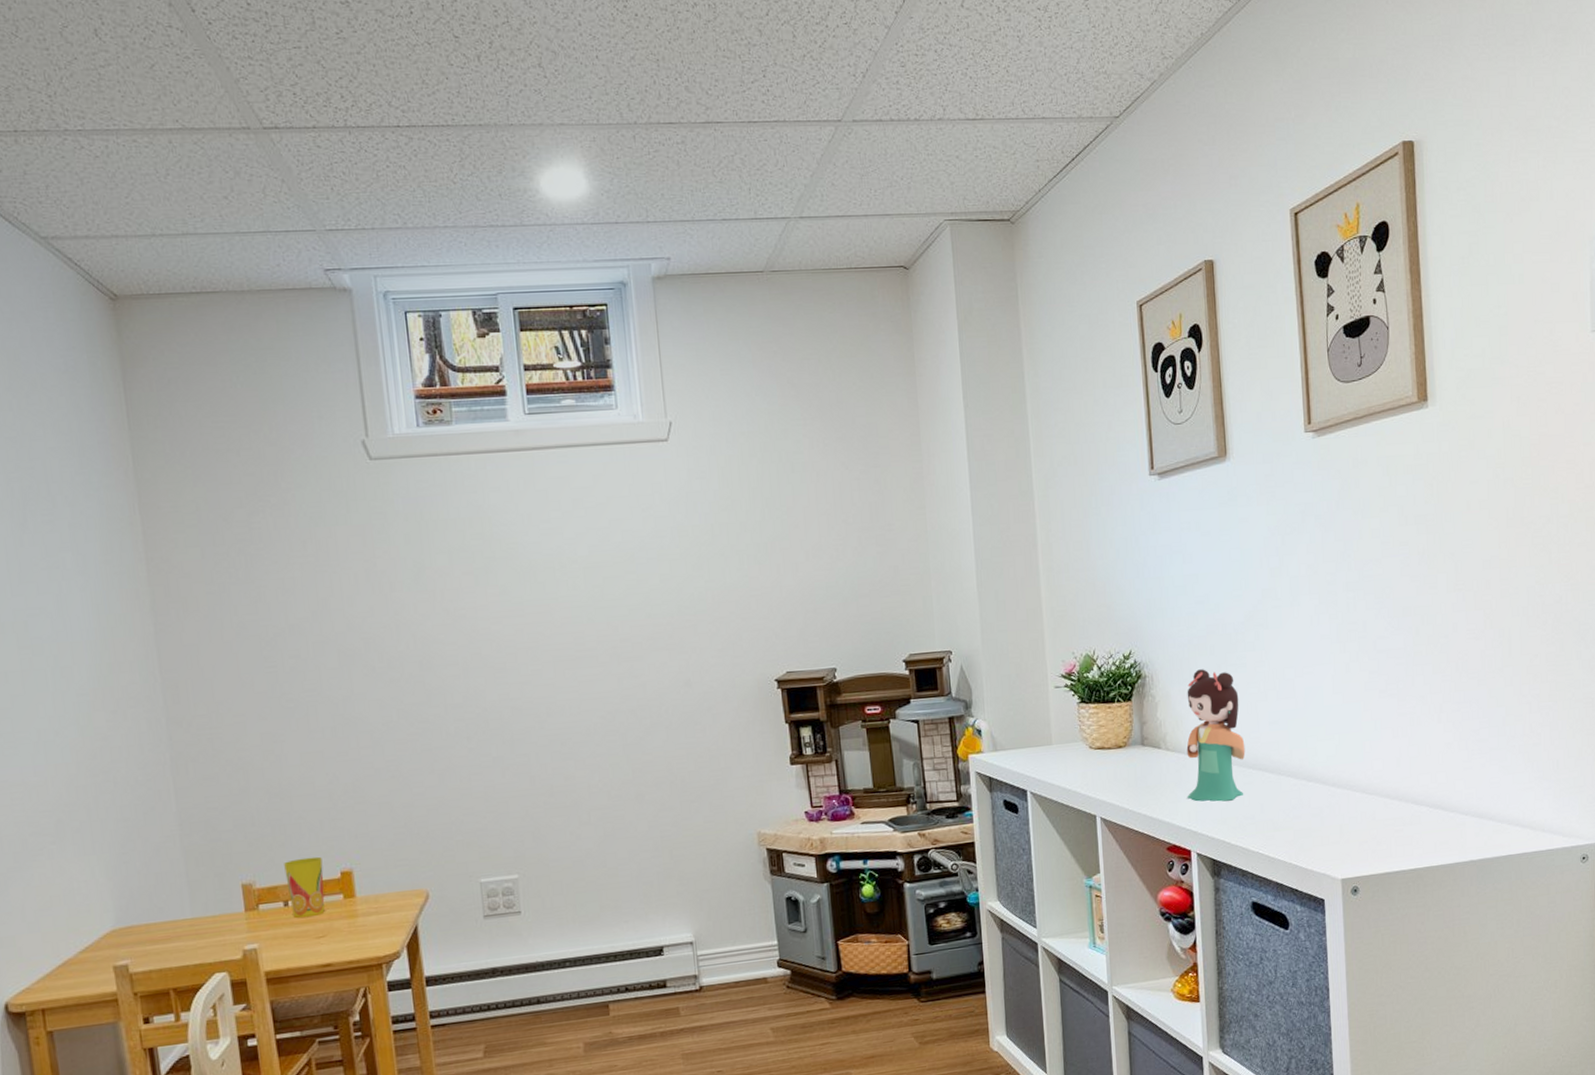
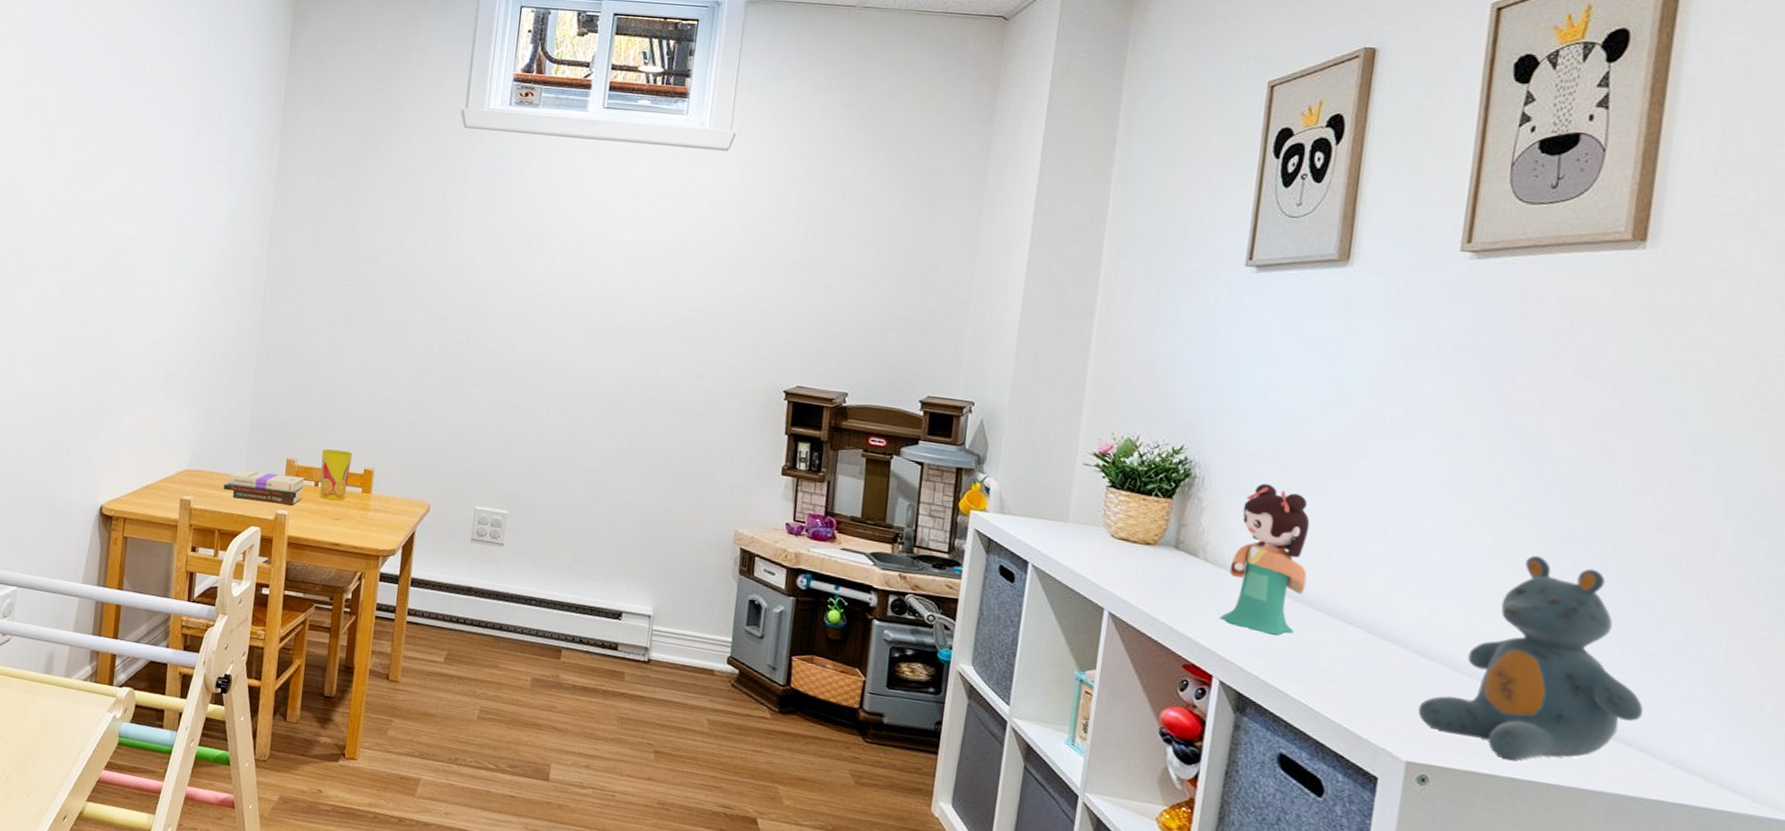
books: none [167,900,272,948] -> present [223,469,305,506]
stuffed animal: none [1342,680,1488,855] -> present [1418,555,1644,761]

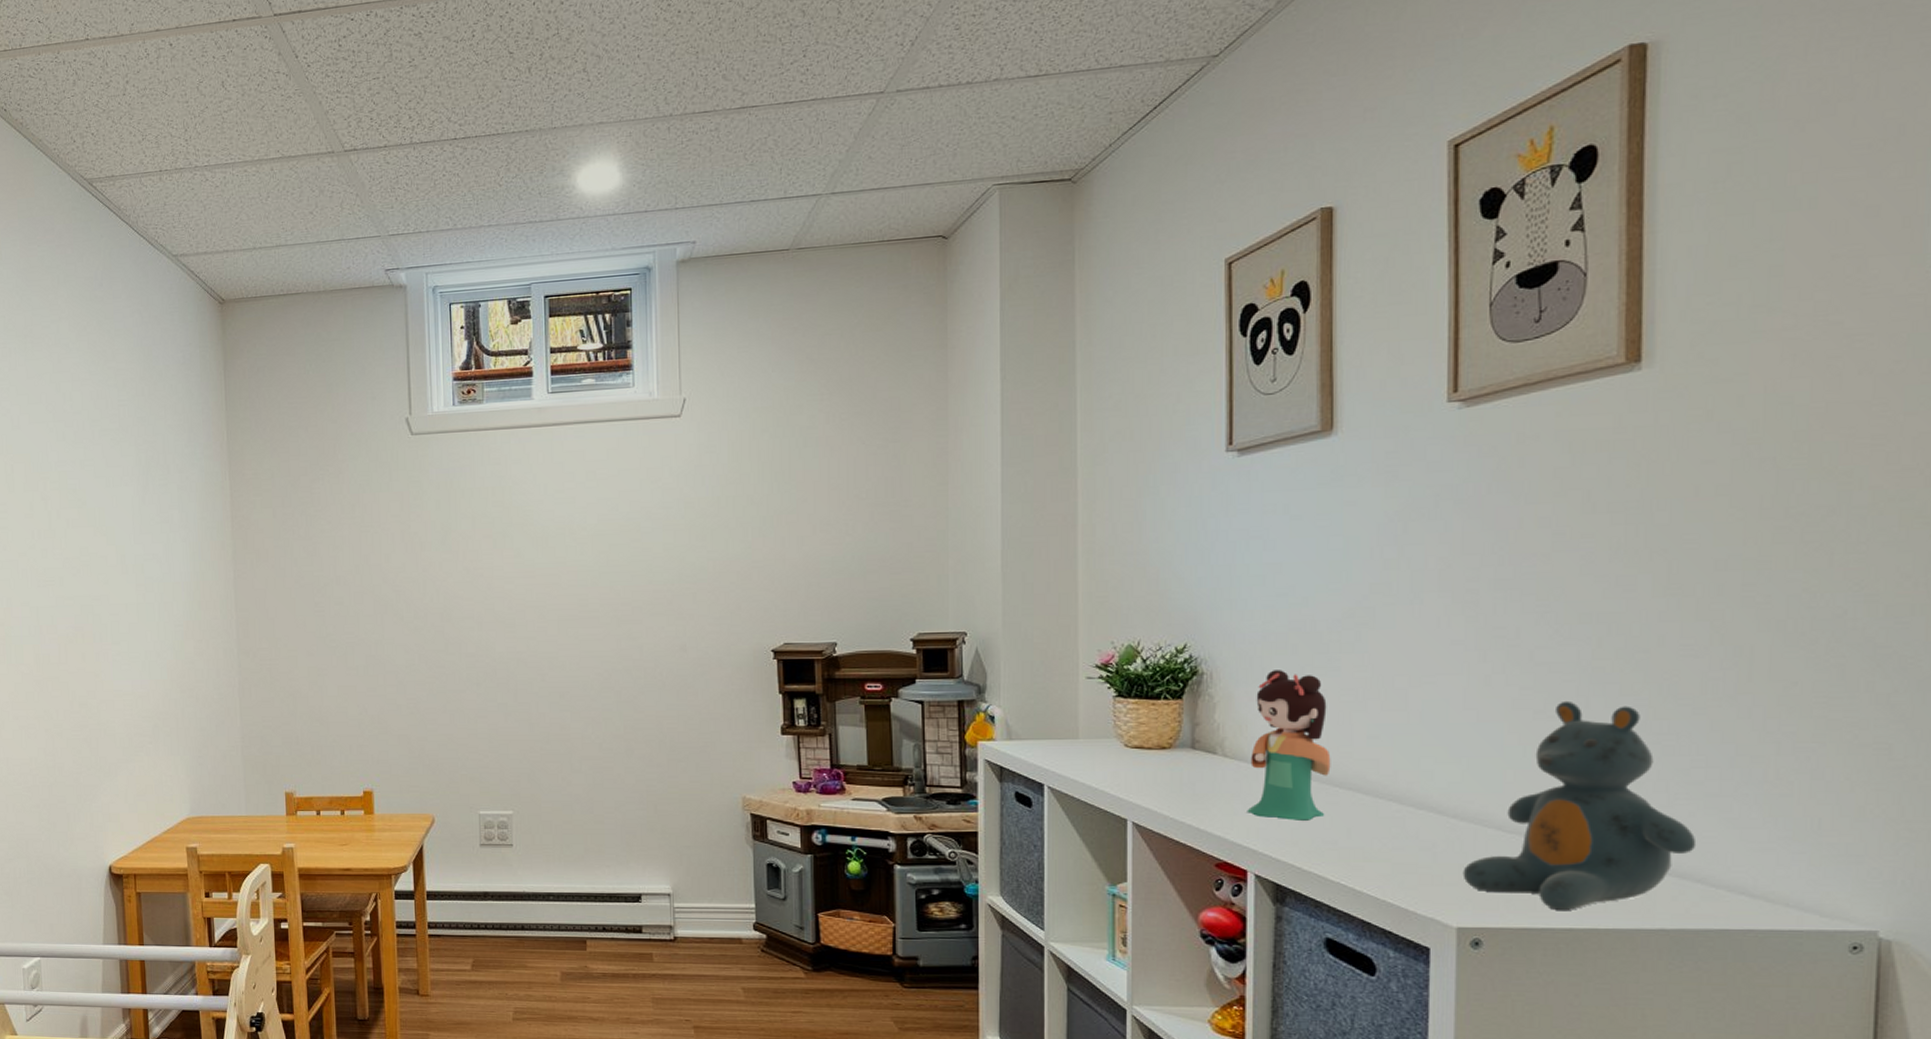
books: present [223,469,305,506] -> none [227,809,306,840]
cup: present [319,449,352,502] -> none [319,776,350,827]

